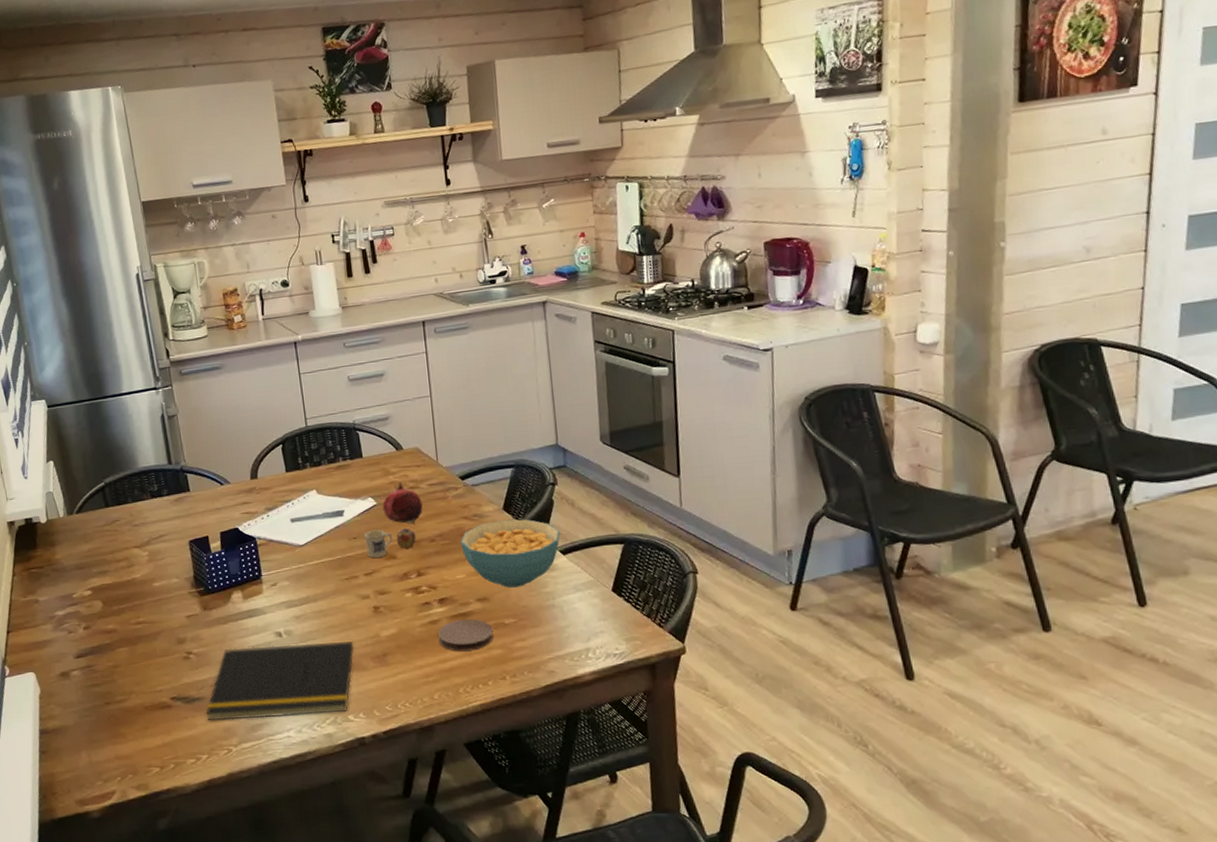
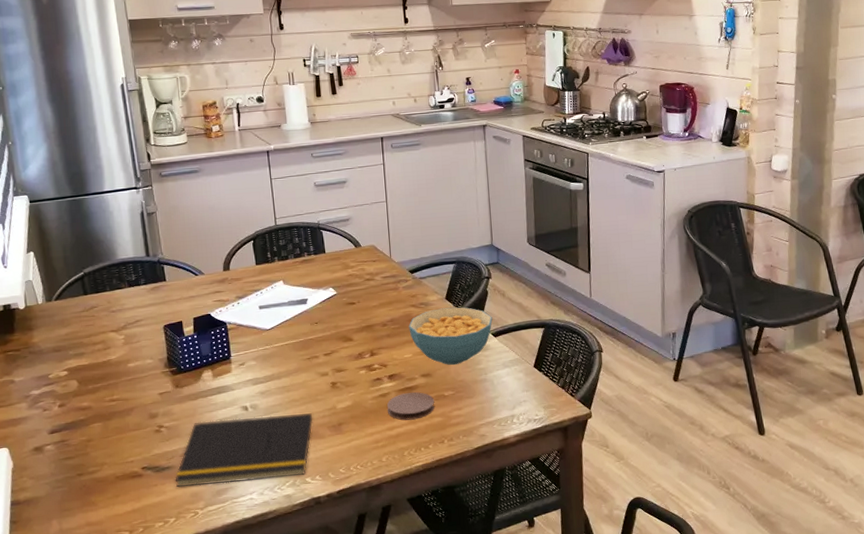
mug: present [363,528,416,559] -> none [324,314,370,341]
fruit: present [382,481,423,524] -> none [342,274,377,311]

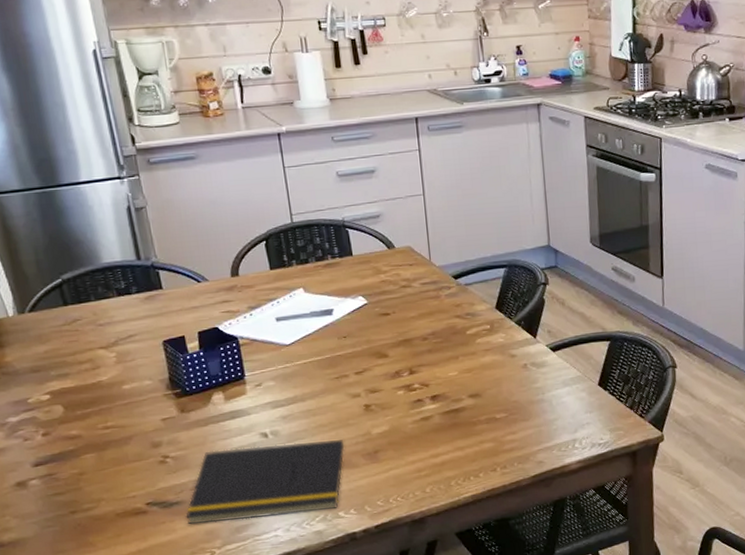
coaster: present [386,392,435,421] -> none [429,414,486,447]
cereal bowl: present [408,307,493,365] -> none [453,317,550,384]

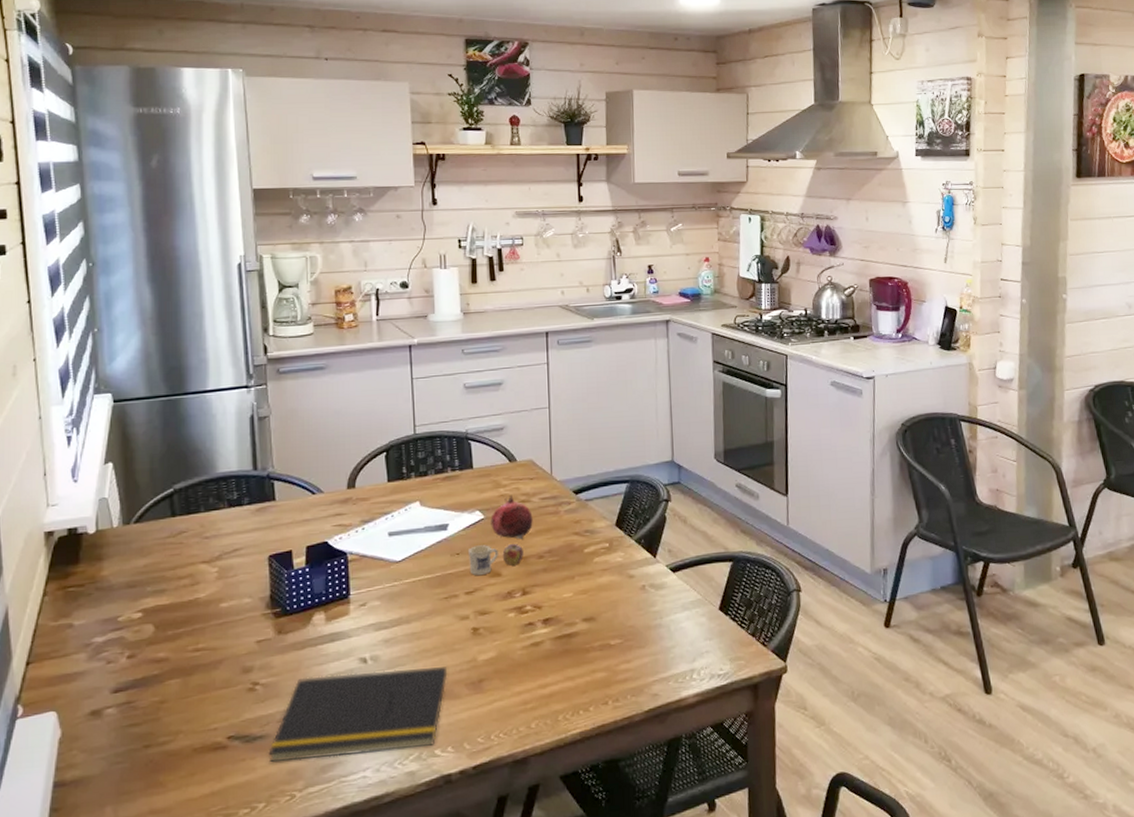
mug: none [354,327,408,357] -> present [467,544,524,576]
fruit: none [374,280,415,323] -> present [490,494,533,540]

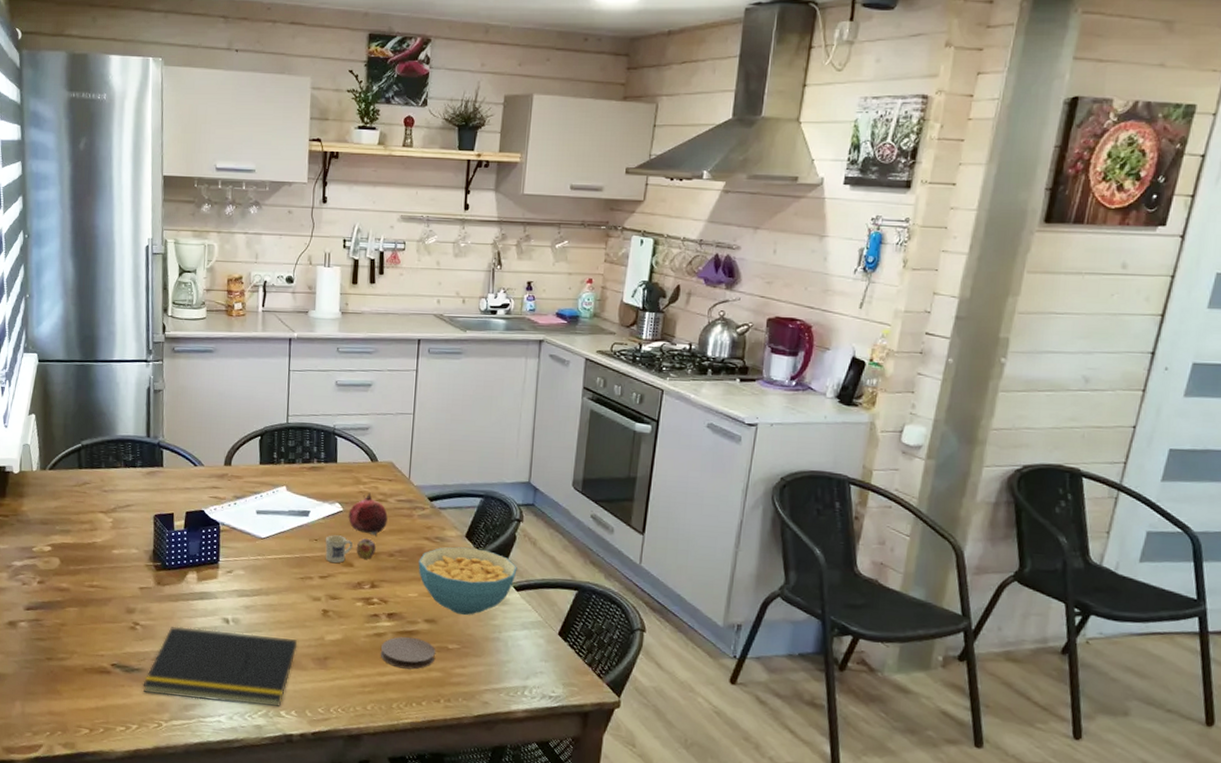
coaster: none [539,640,599,676] -> present [380,636,436,670]
cereal bowl: none [570,535,671,607] -> present [418,547,517,615]

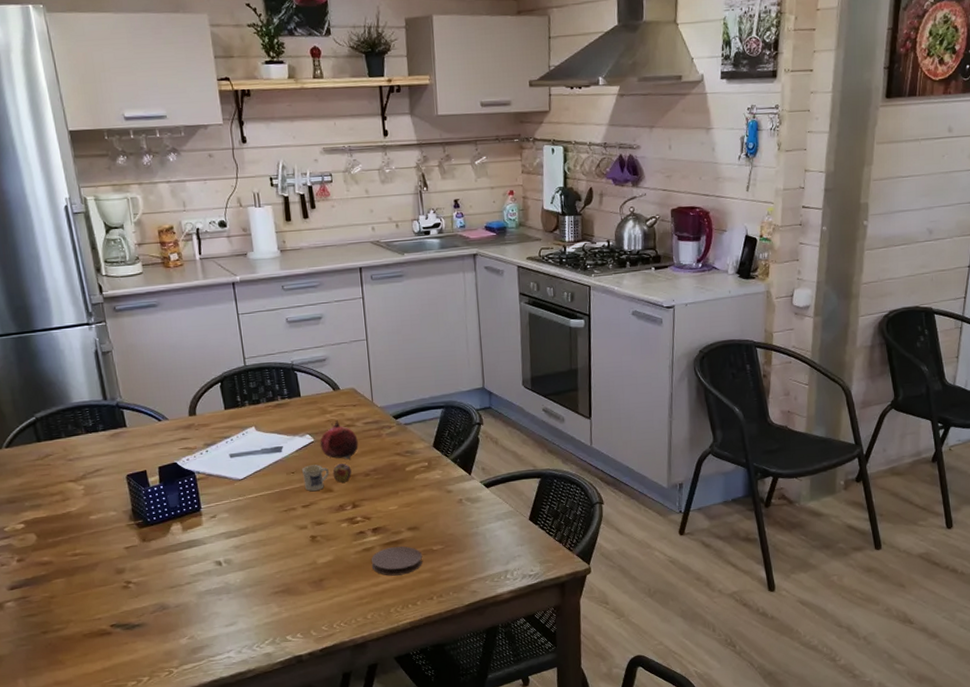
notepad: present [143,626,298,707] -> none [146,568,293,645]
cereal bowl: present [418,547,517,615] -> none [393,455,484,518]

